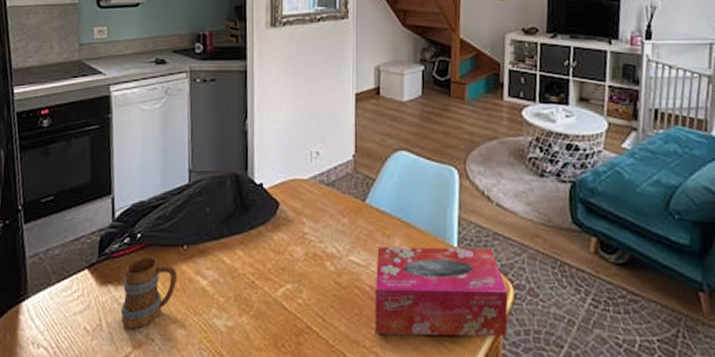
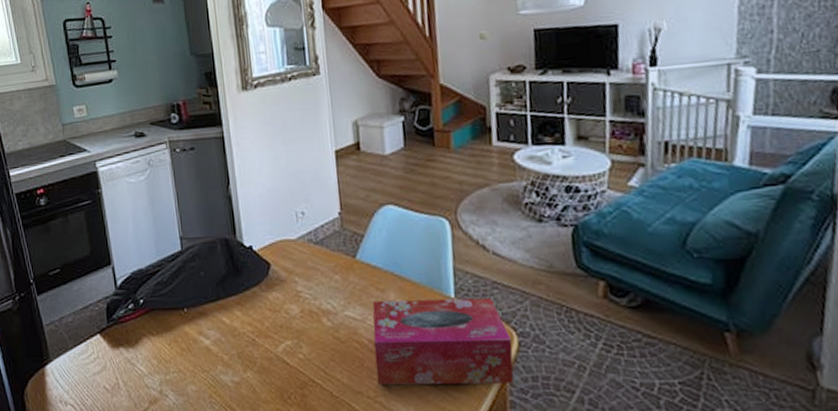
mug: present [120,255,178,329] -> none [133,319,183,386]

